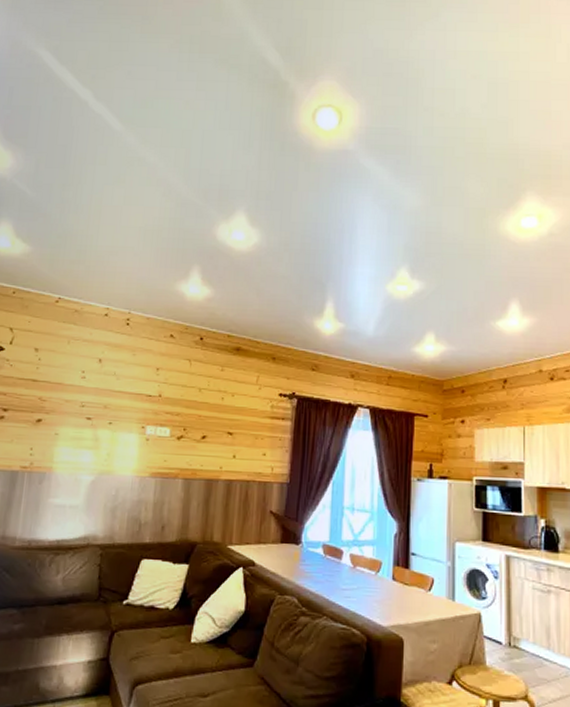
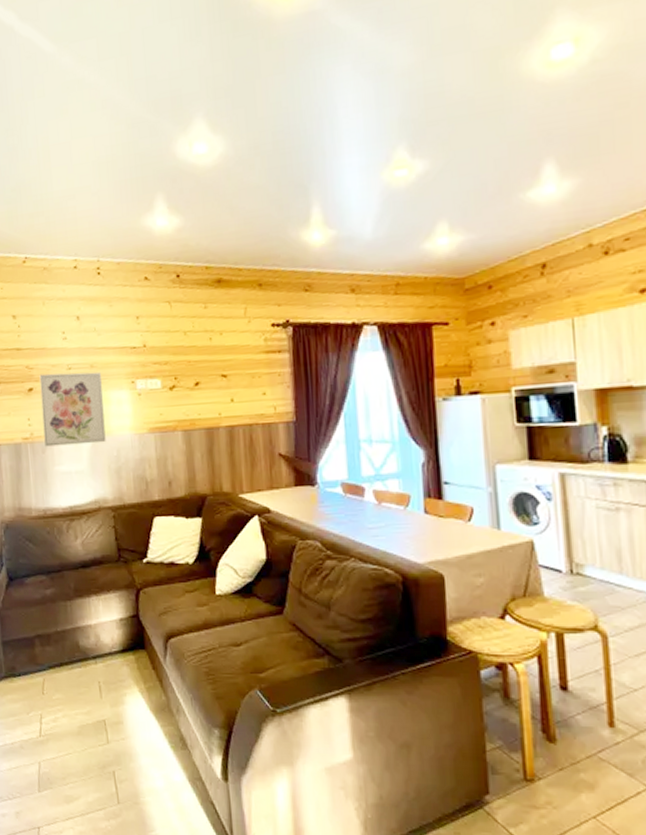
wall art: none [43,407,113,481] -> present [39,372,106,447]

